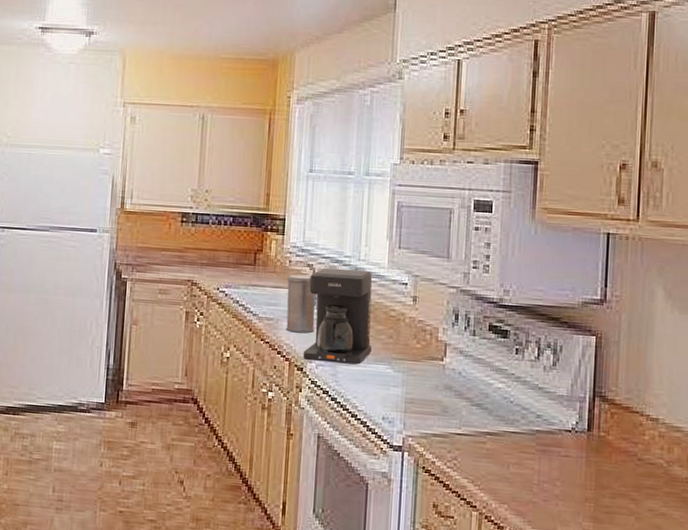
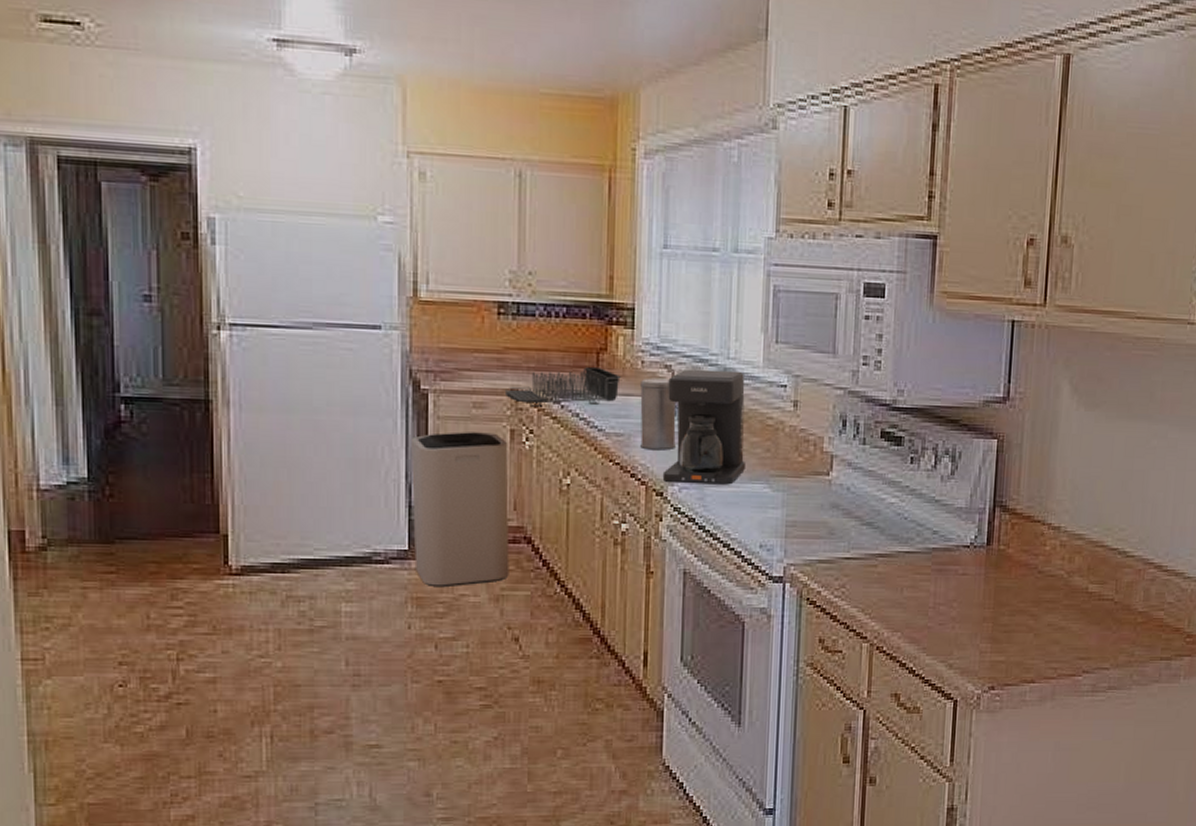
trash can: none [108,312,184,435] -> present [412,432,510,586]
dish rack: none [183,264,272,296] -> present [504,367,621,408]

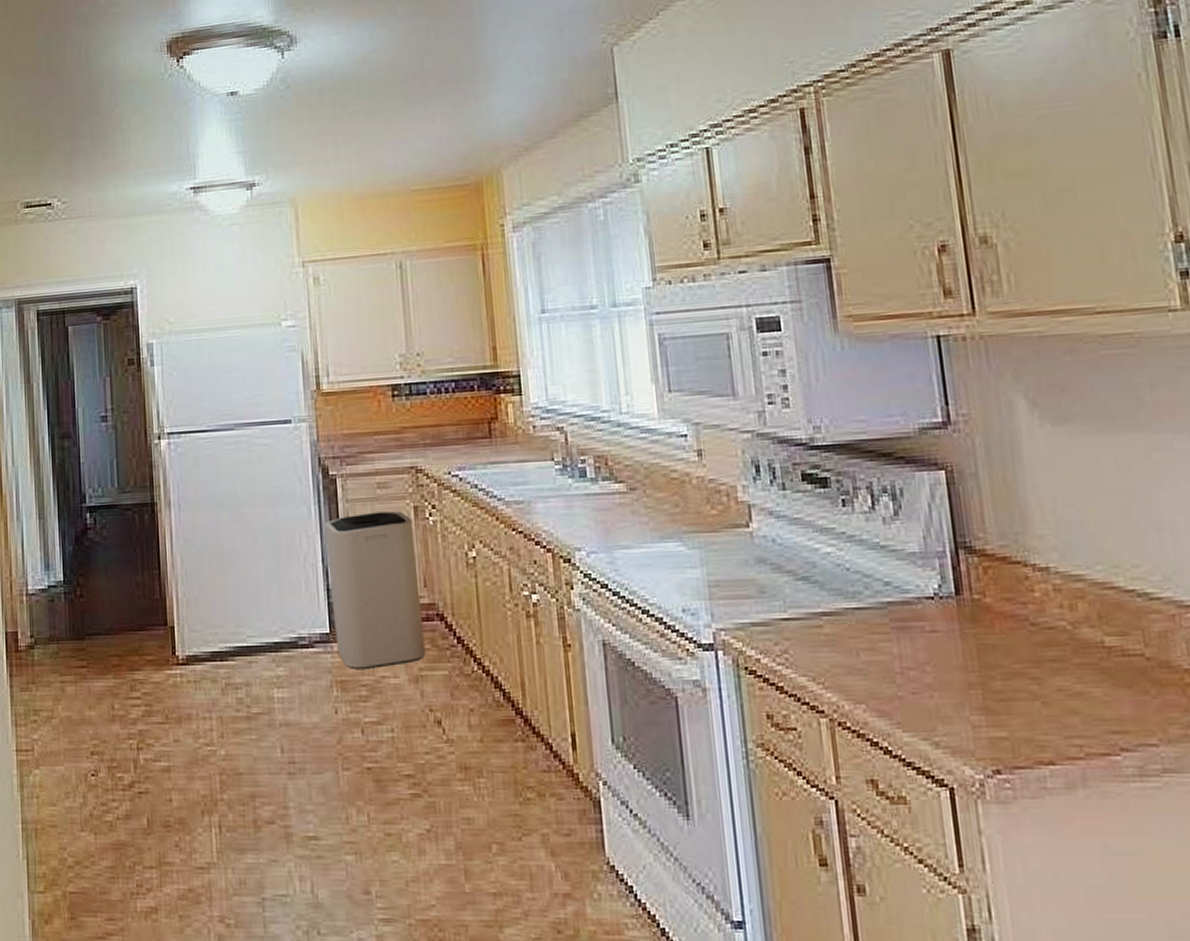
dish rack: present [504,367,621,408] -> none [404,437,515,483]
canister: present [640,378,677,451] -> none [534,440,579,516]
coffee maker: present [662,369,745,485] -> none [562,425,654,549]

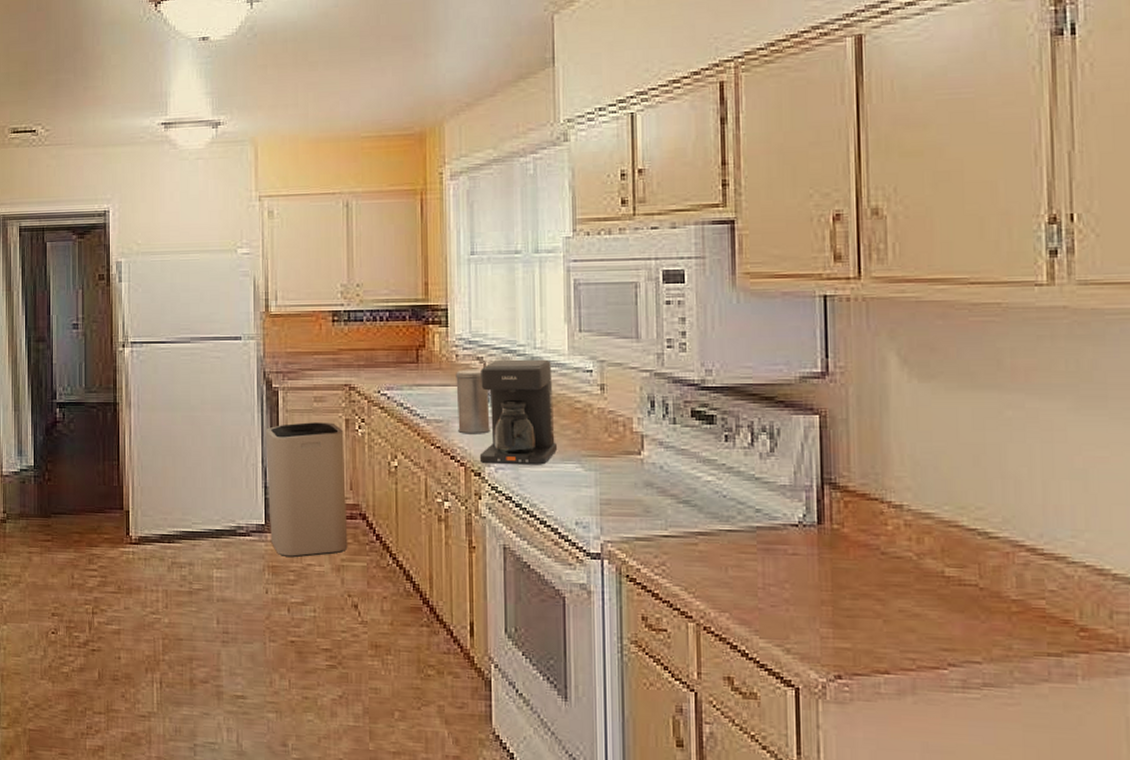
canister: none [534,440,579,516] -> present [456,369,491,434]
coffee maker: none [562,425,654,549] -> present [479,359,557,465]

